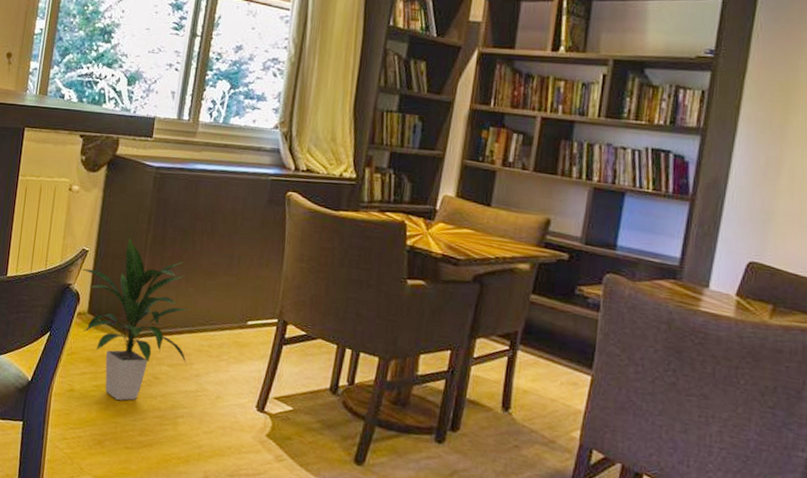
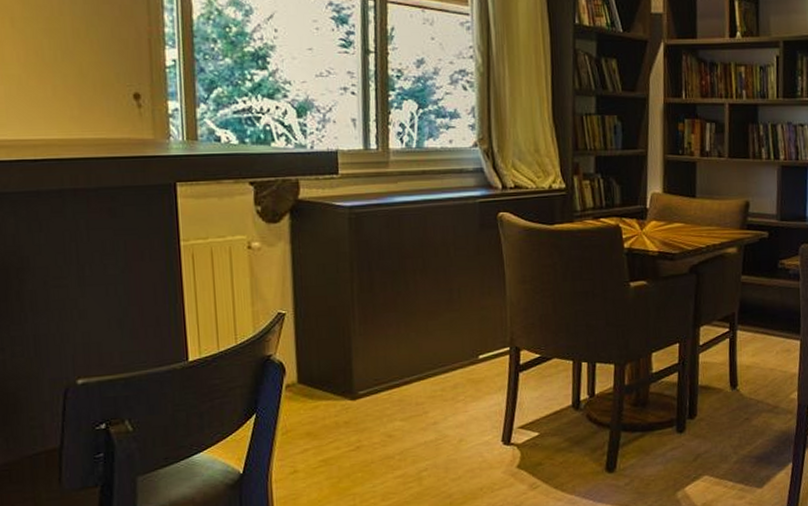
indoor plant: present [80,238,190,401] -> none [279,291,420,471]

